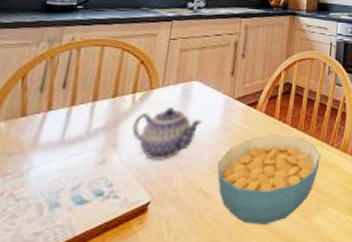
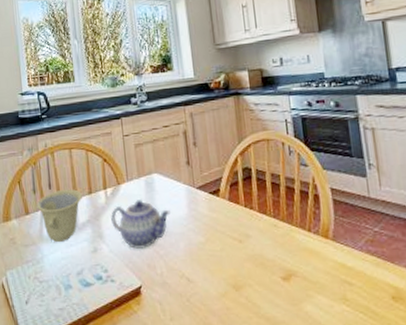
cup: none [39,91,104,151] -> present [36,189,82,242]
cereal bowl: present [217,135,321,226] -> none [193,221,299,311]

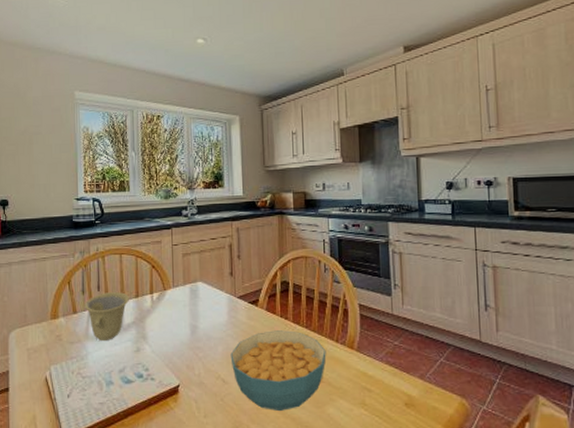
teapot: present [111,200,170,249] -> none [155,305,211,350]
cereal bowl: none [193,221,299,311] -> present [230,330,326,412]

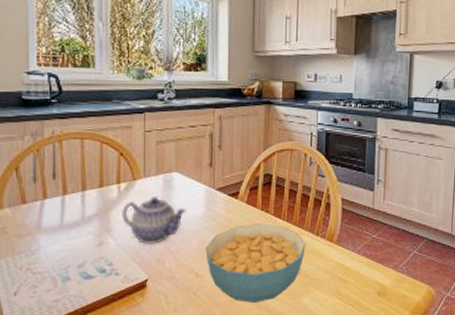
cup: present [84,292,129,340] -> none [36,181,91,234]
teapot: none [155,305,211,350] -> present [122,197,186,244]

